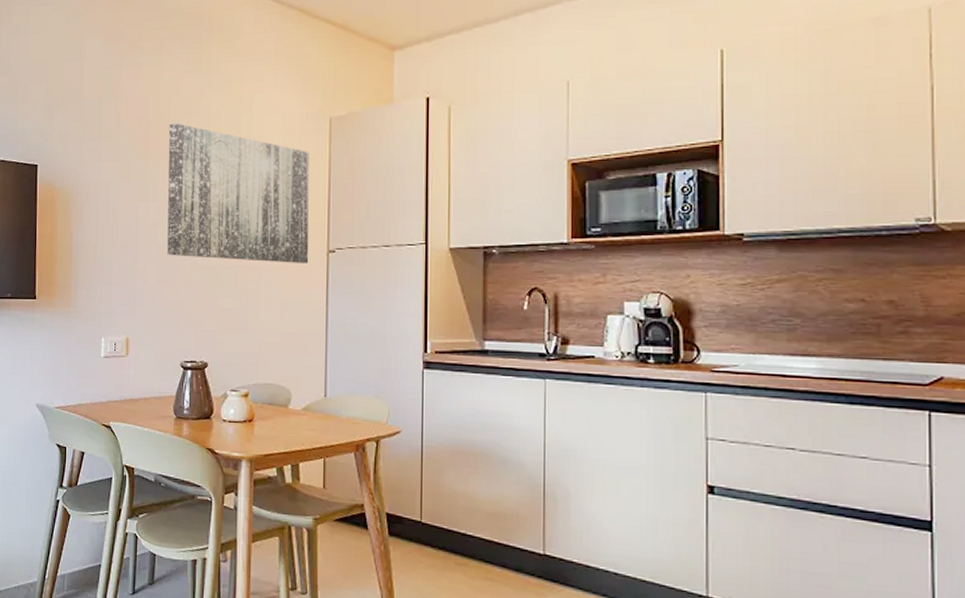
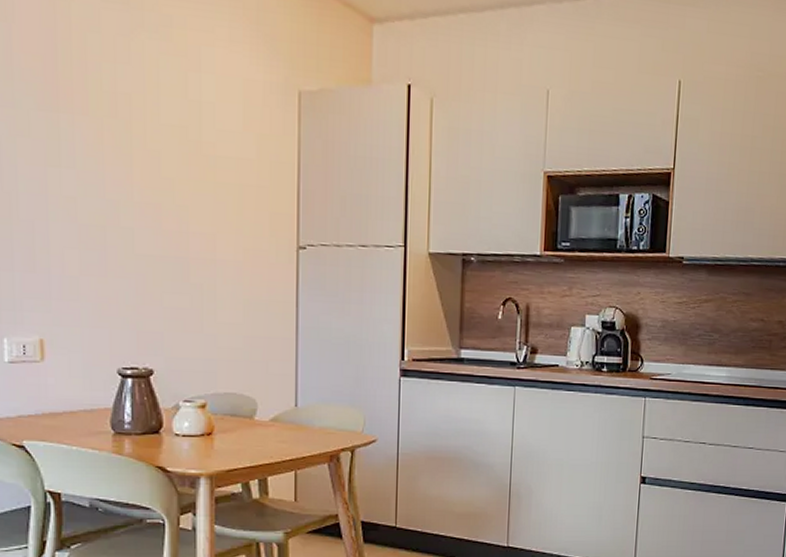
wall art: present [167,123,310,263] -> none [86,68,276,260]

